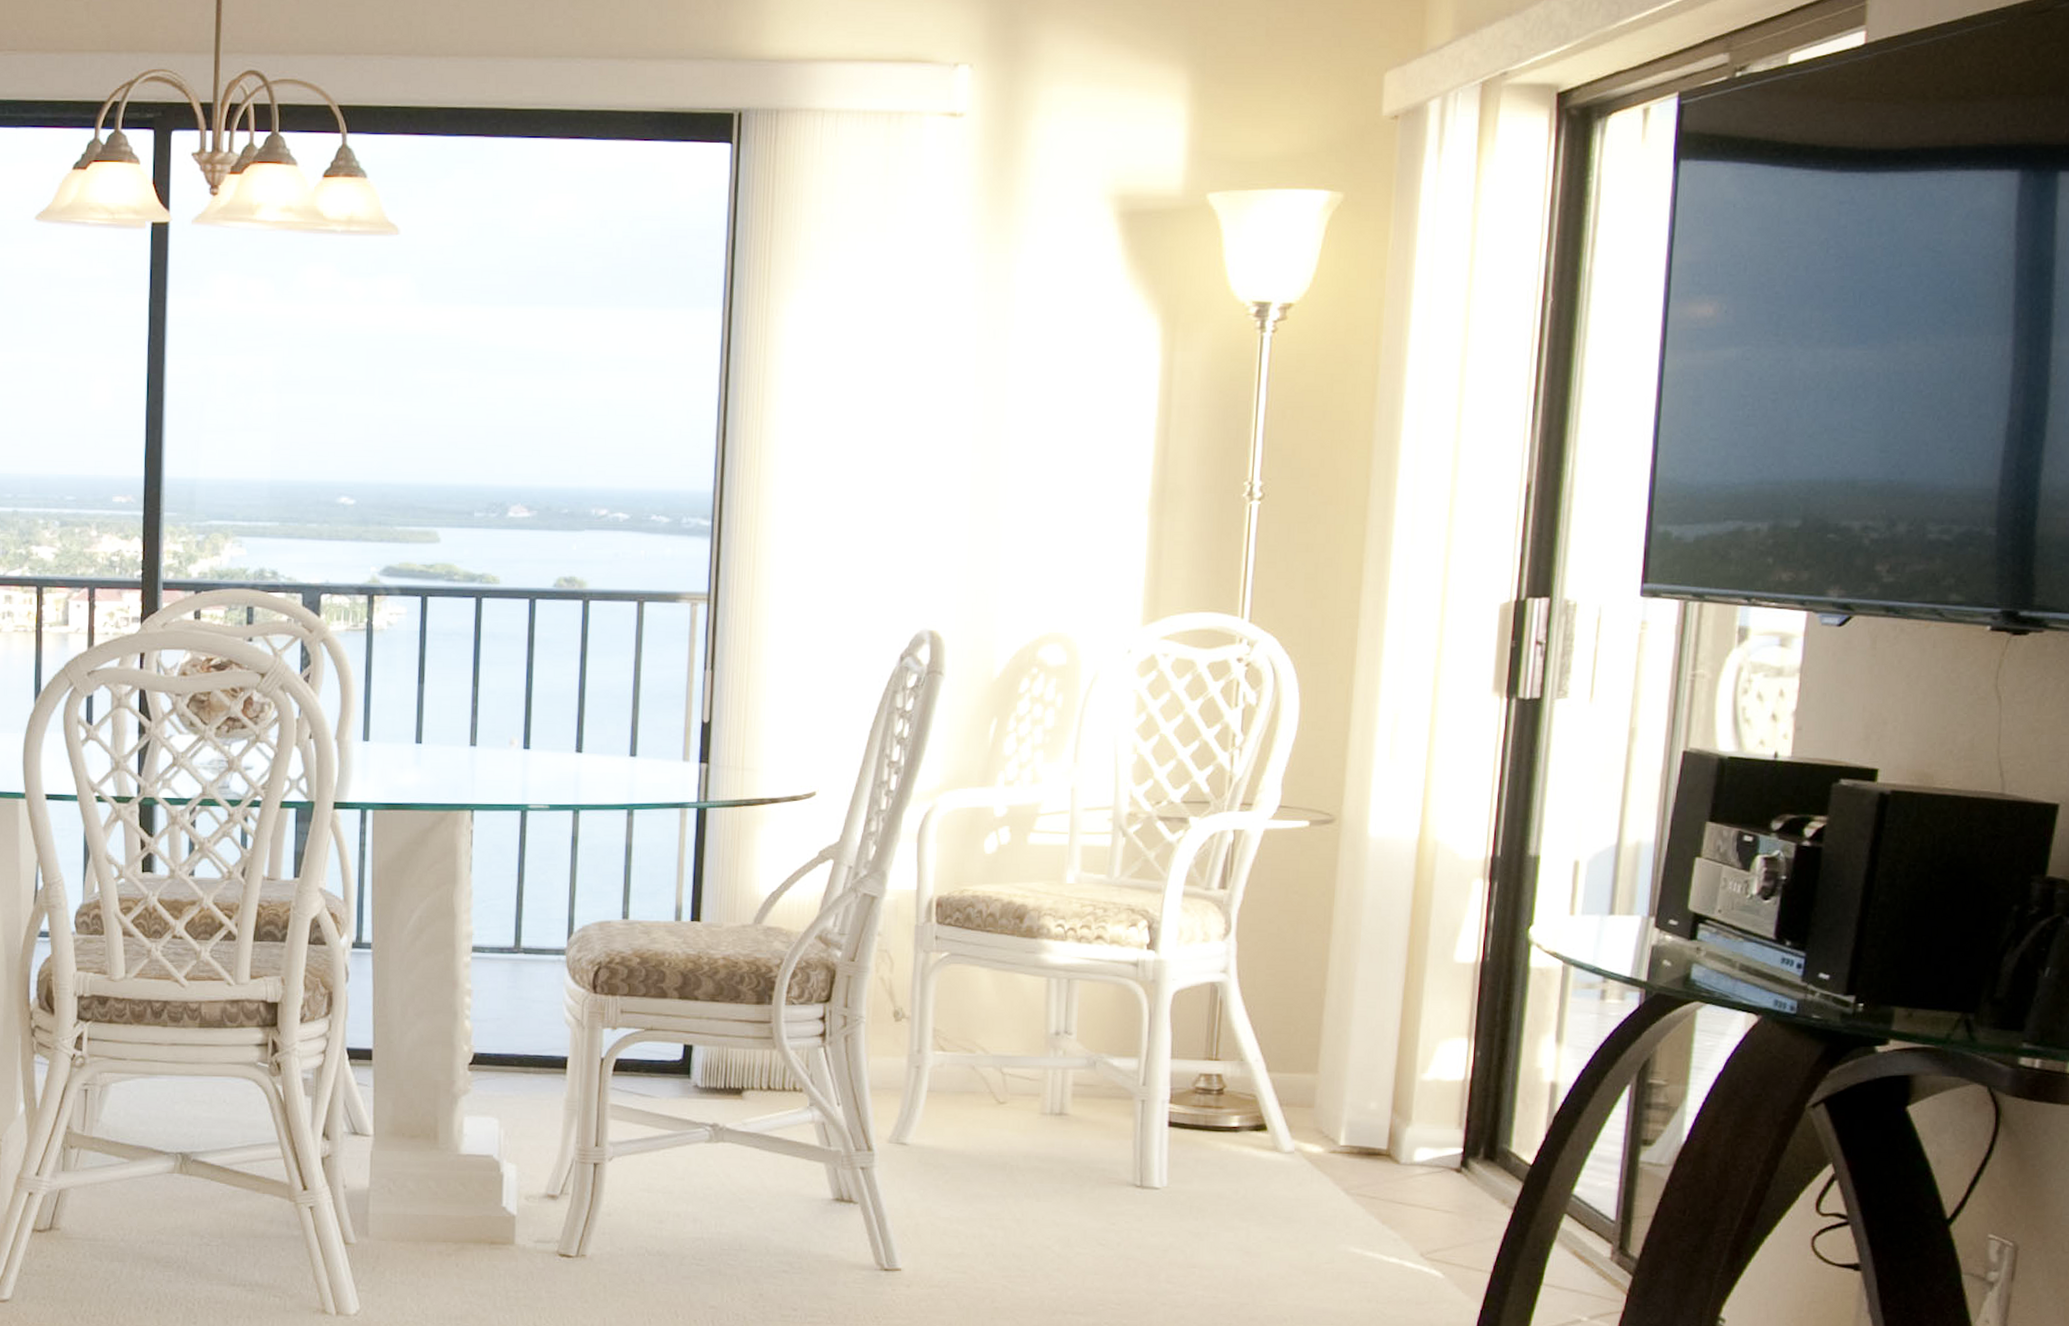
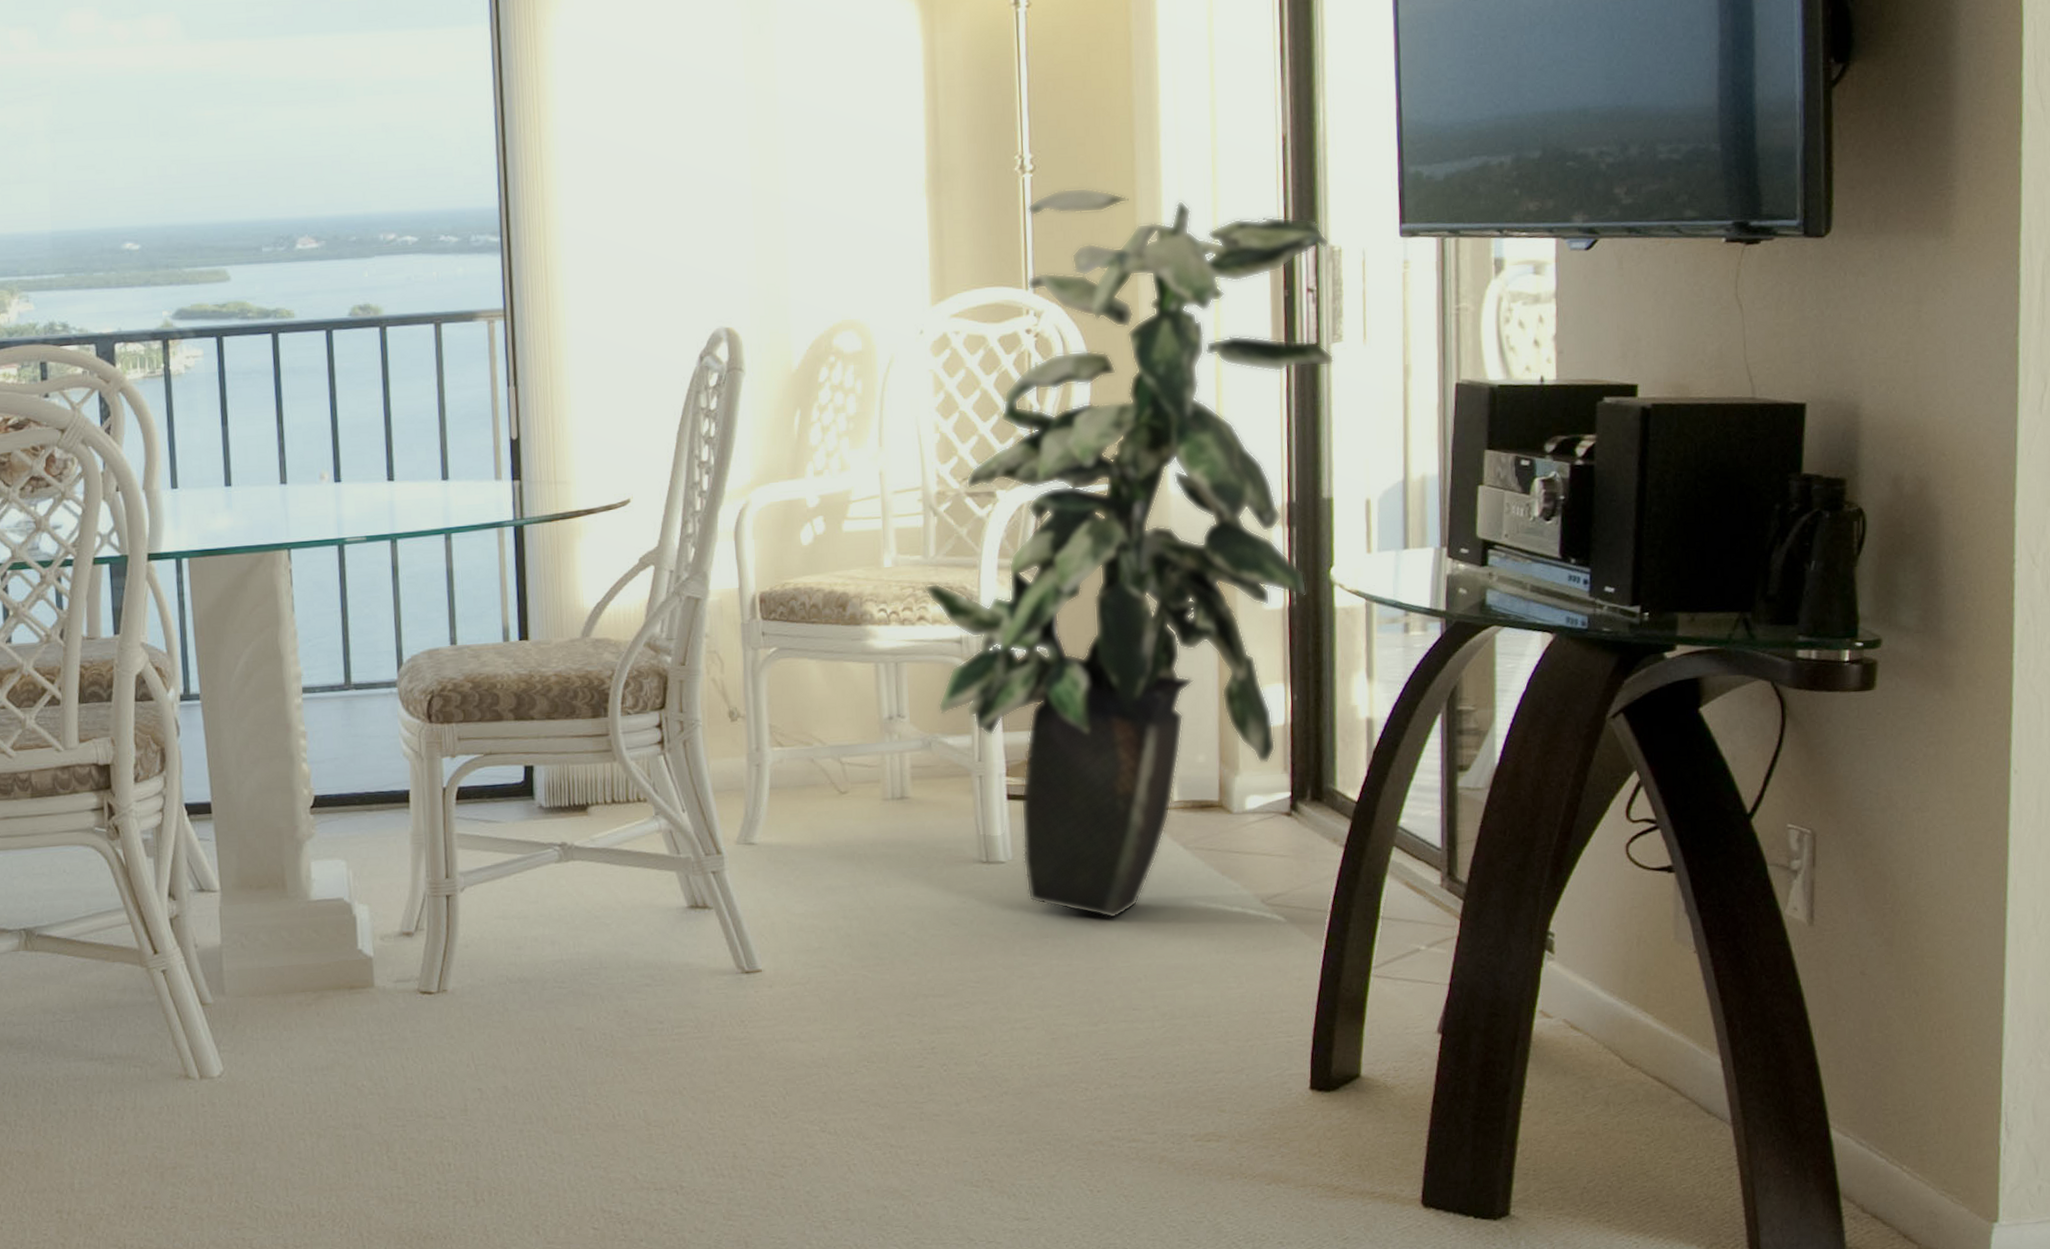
indoor plant: none [1105,519,1564,1256] -> present [924,187,1335,919]

